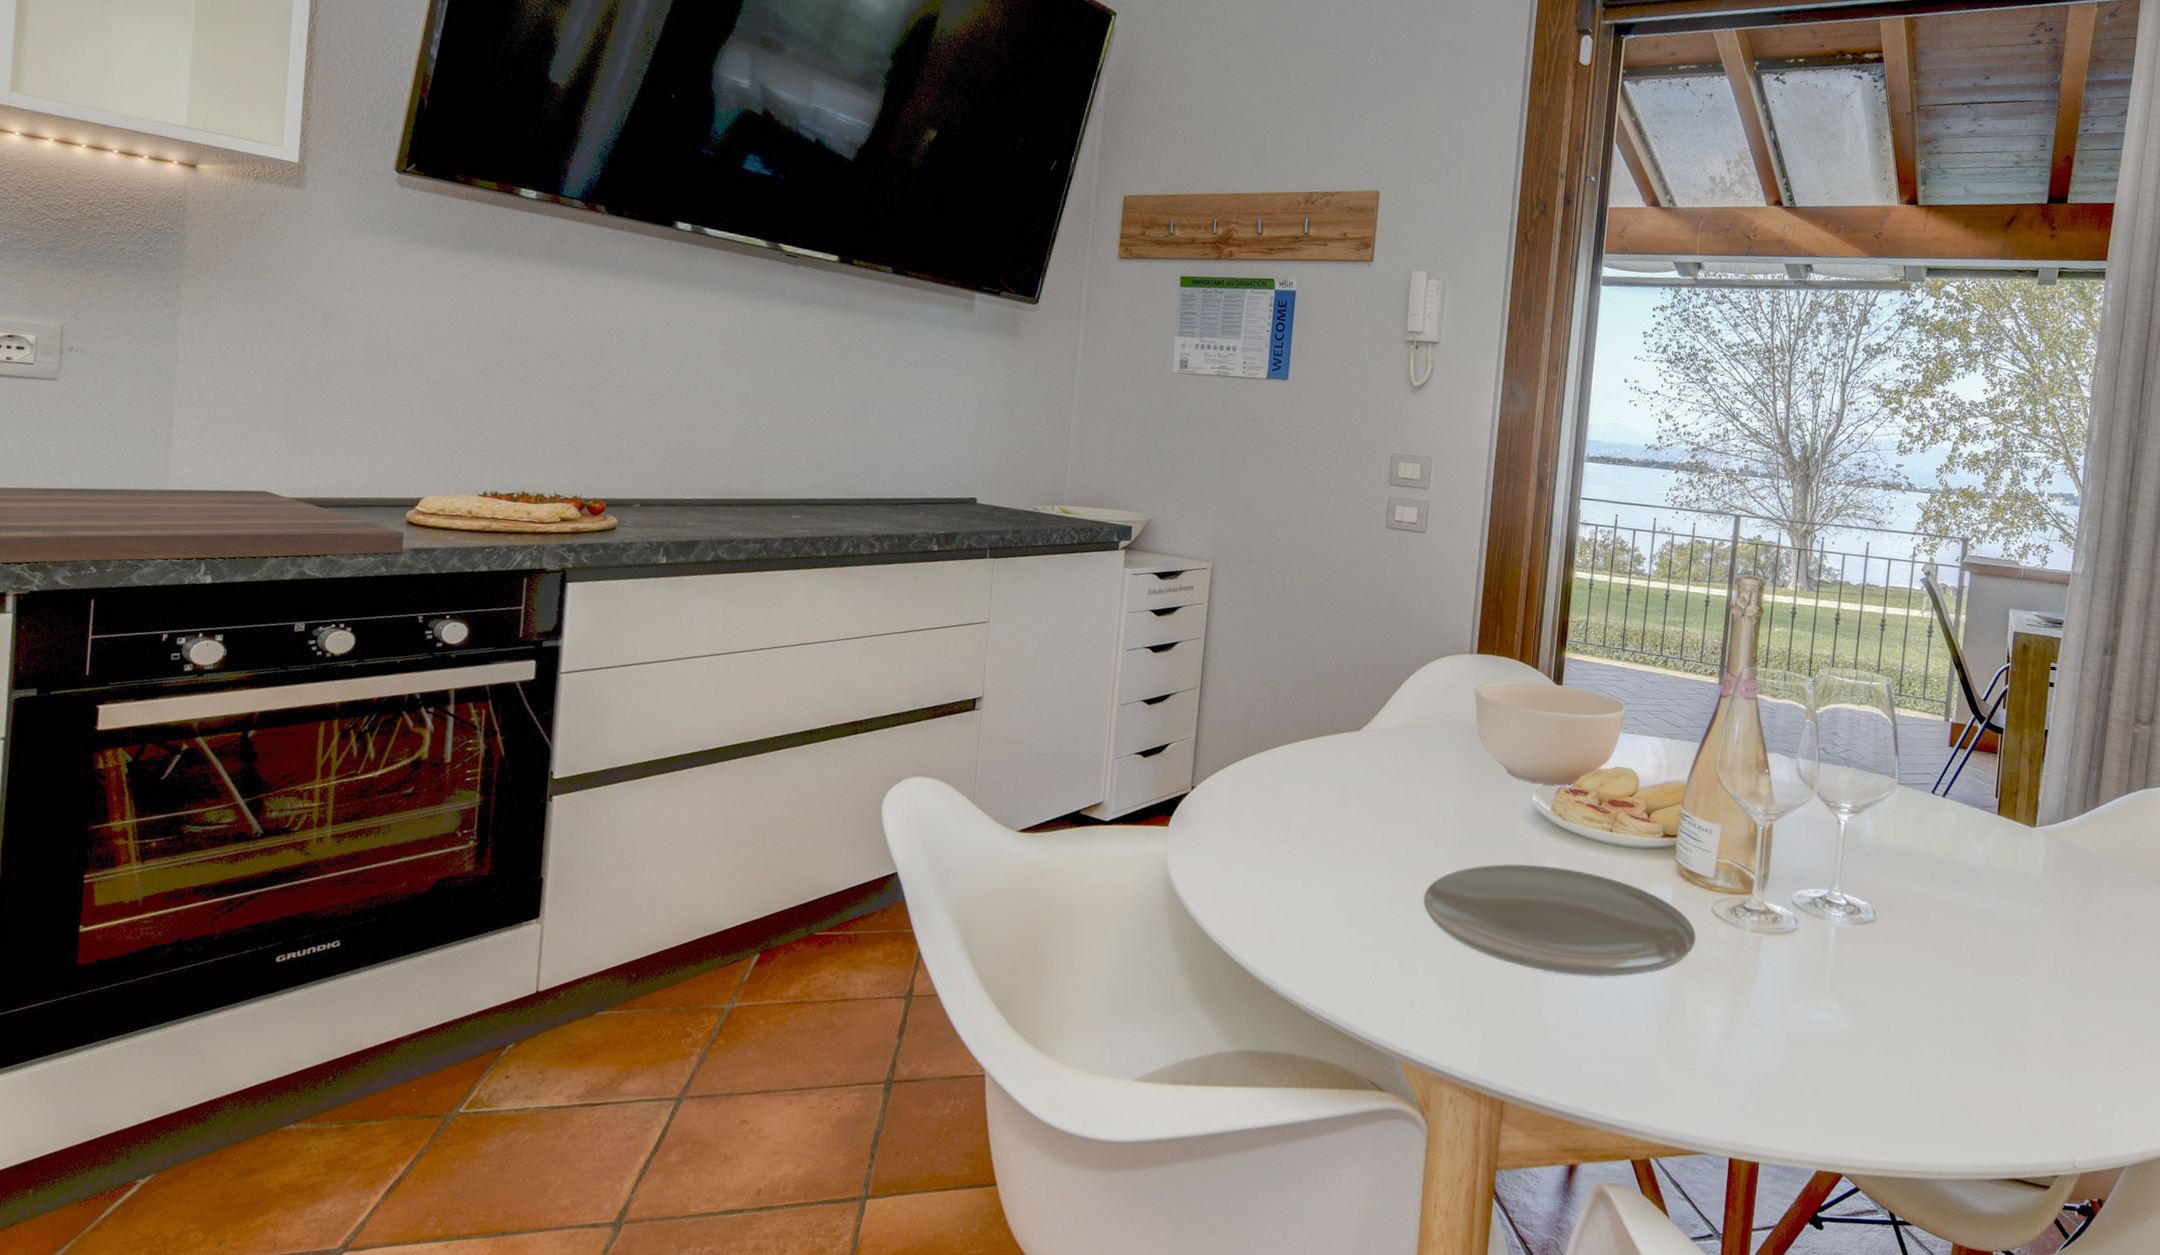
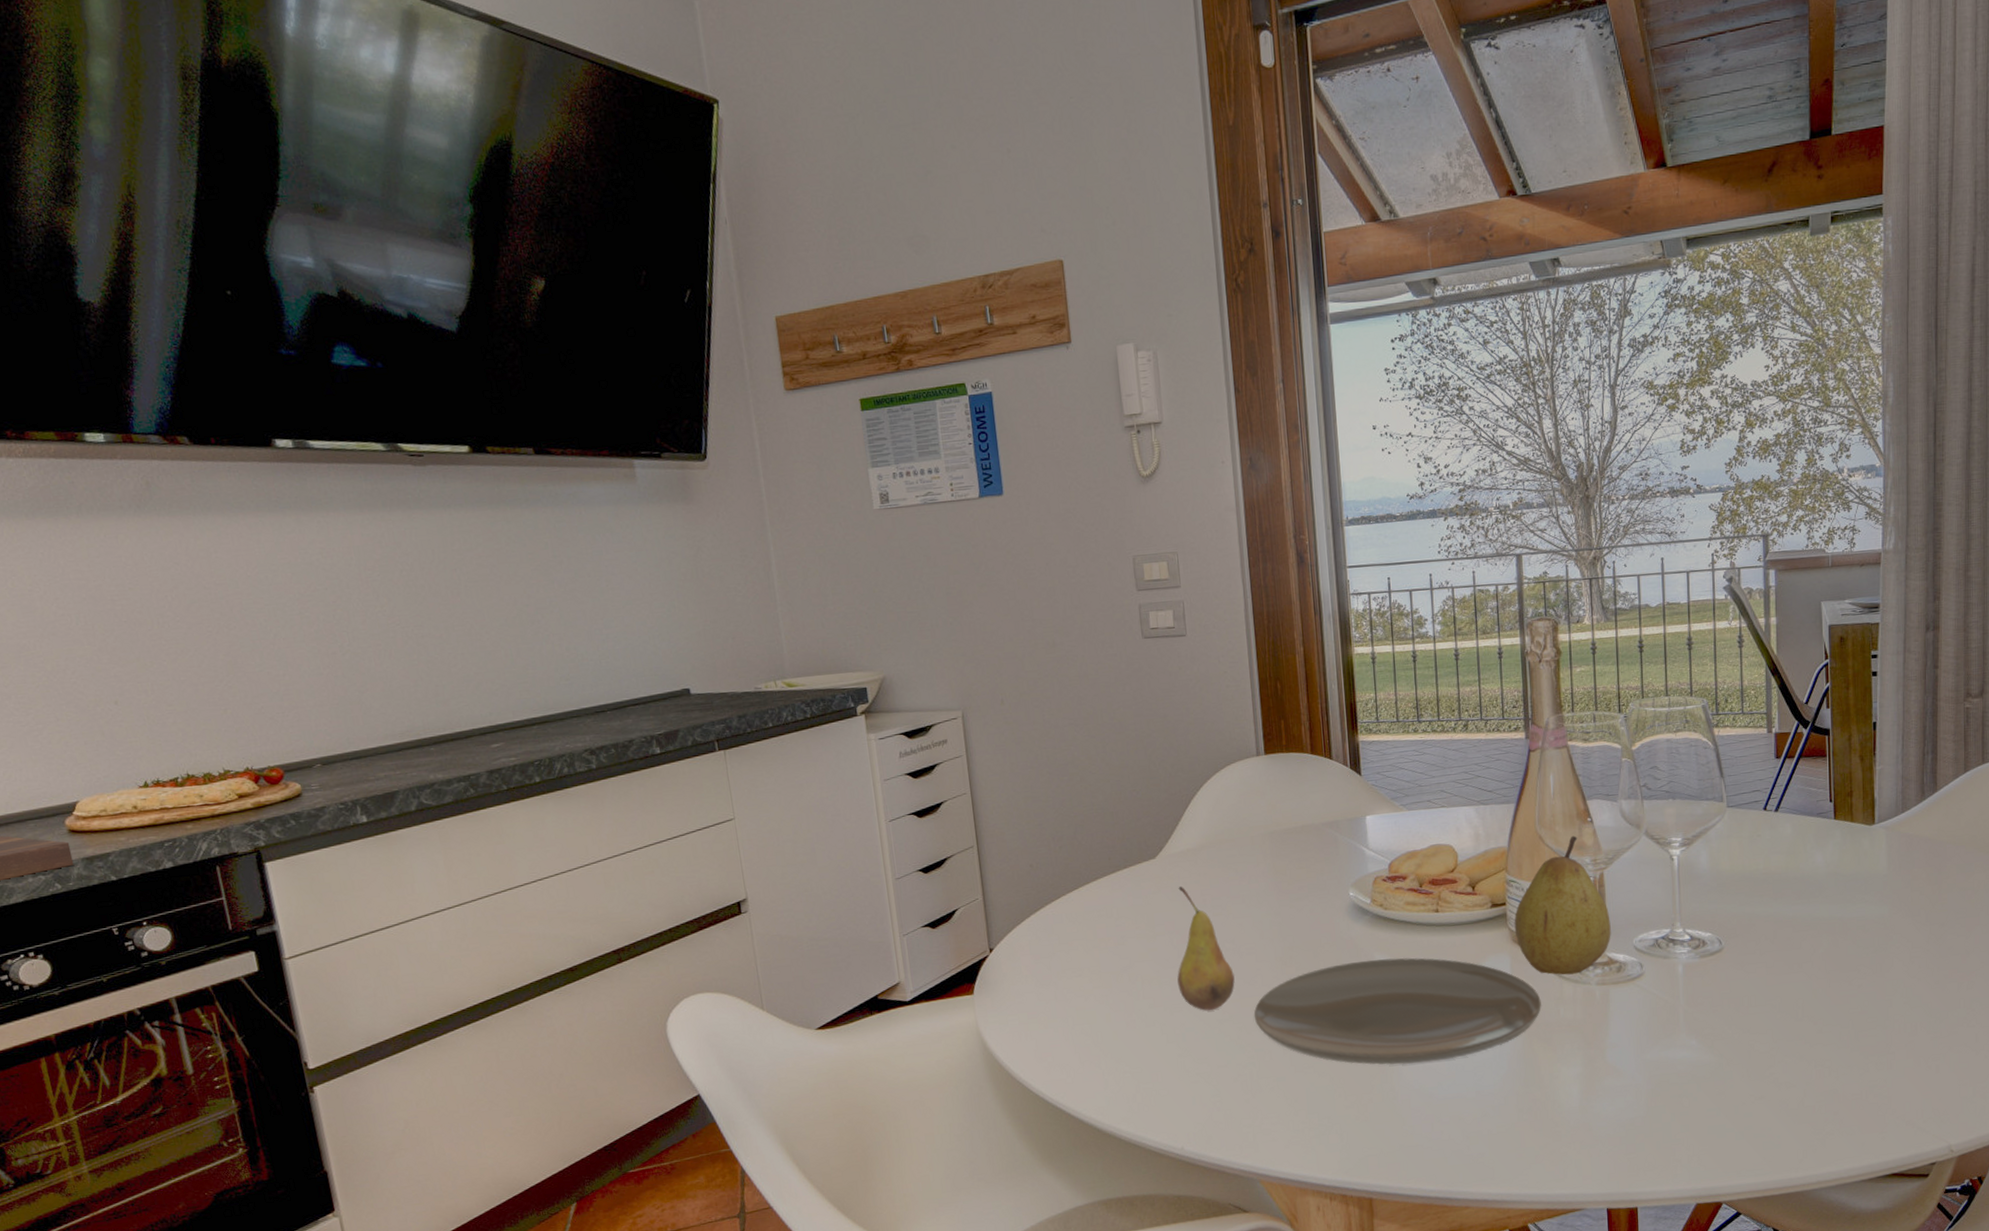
fruit: none [1358,761,1412,885] -> present [1177,886,1235,1011]
bowl: present [1474,681,1627,786] -> none [1269,770,1433,878]
fruit: none [1681,783,1773,917] -> present [1514,835,1611,975]

